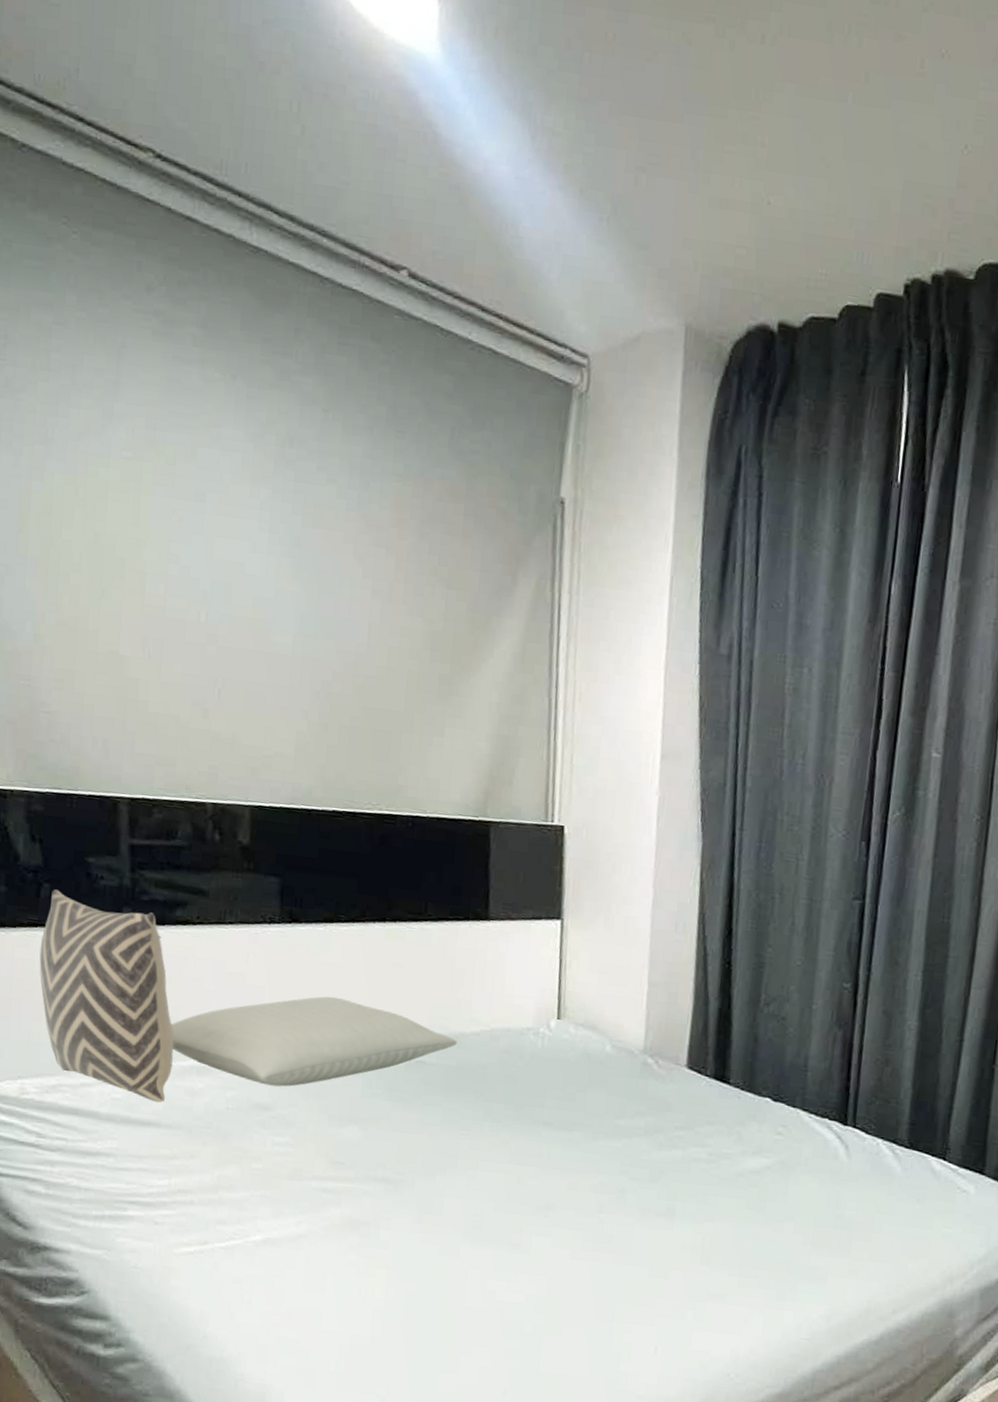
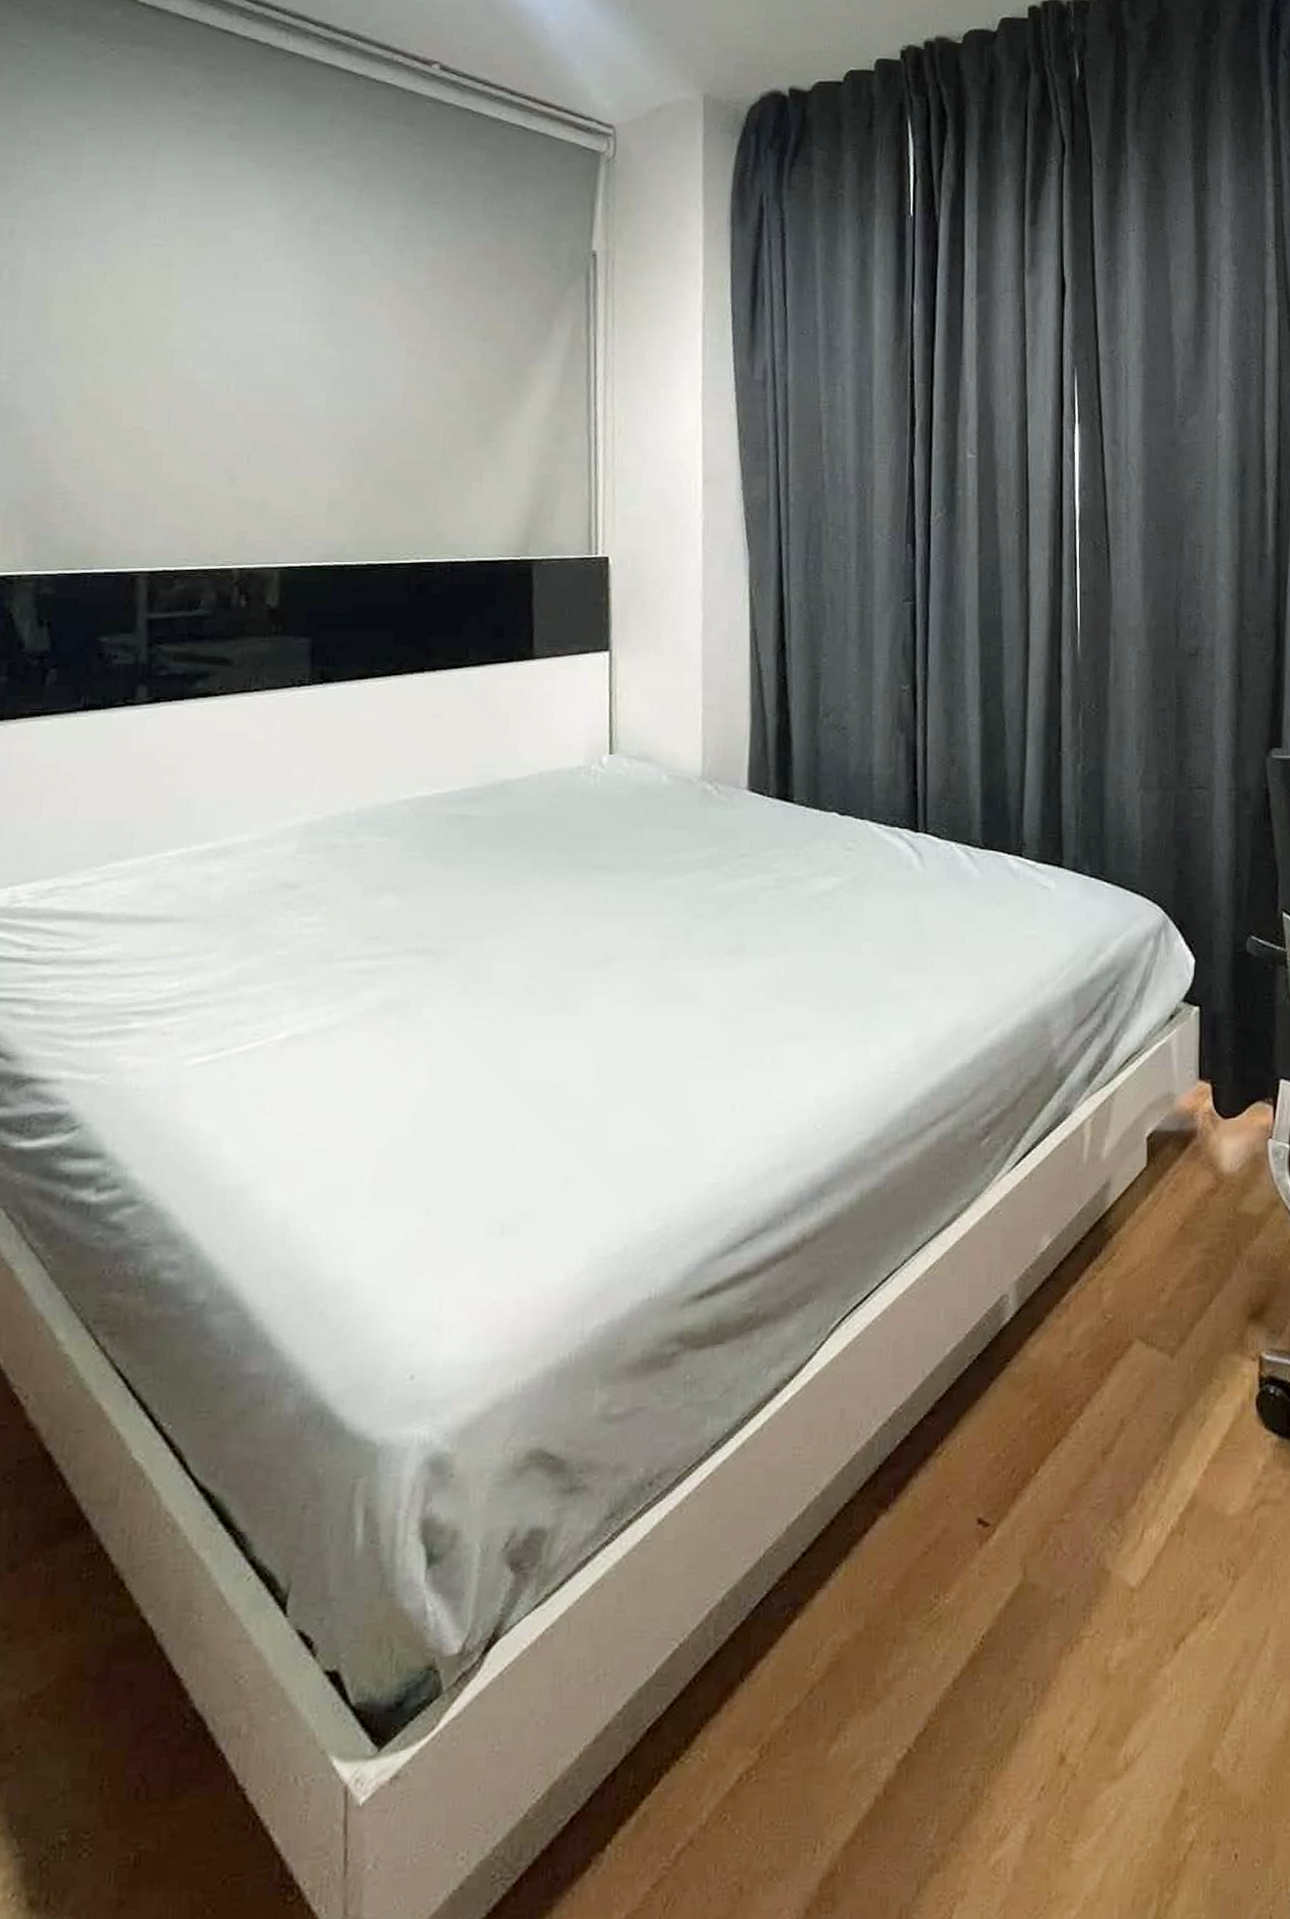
pillow: present [39,889,174,1103] -> none [40,674,191,894]
pillow: present [171,996,457,1087] -> none [187,756,503,861]

